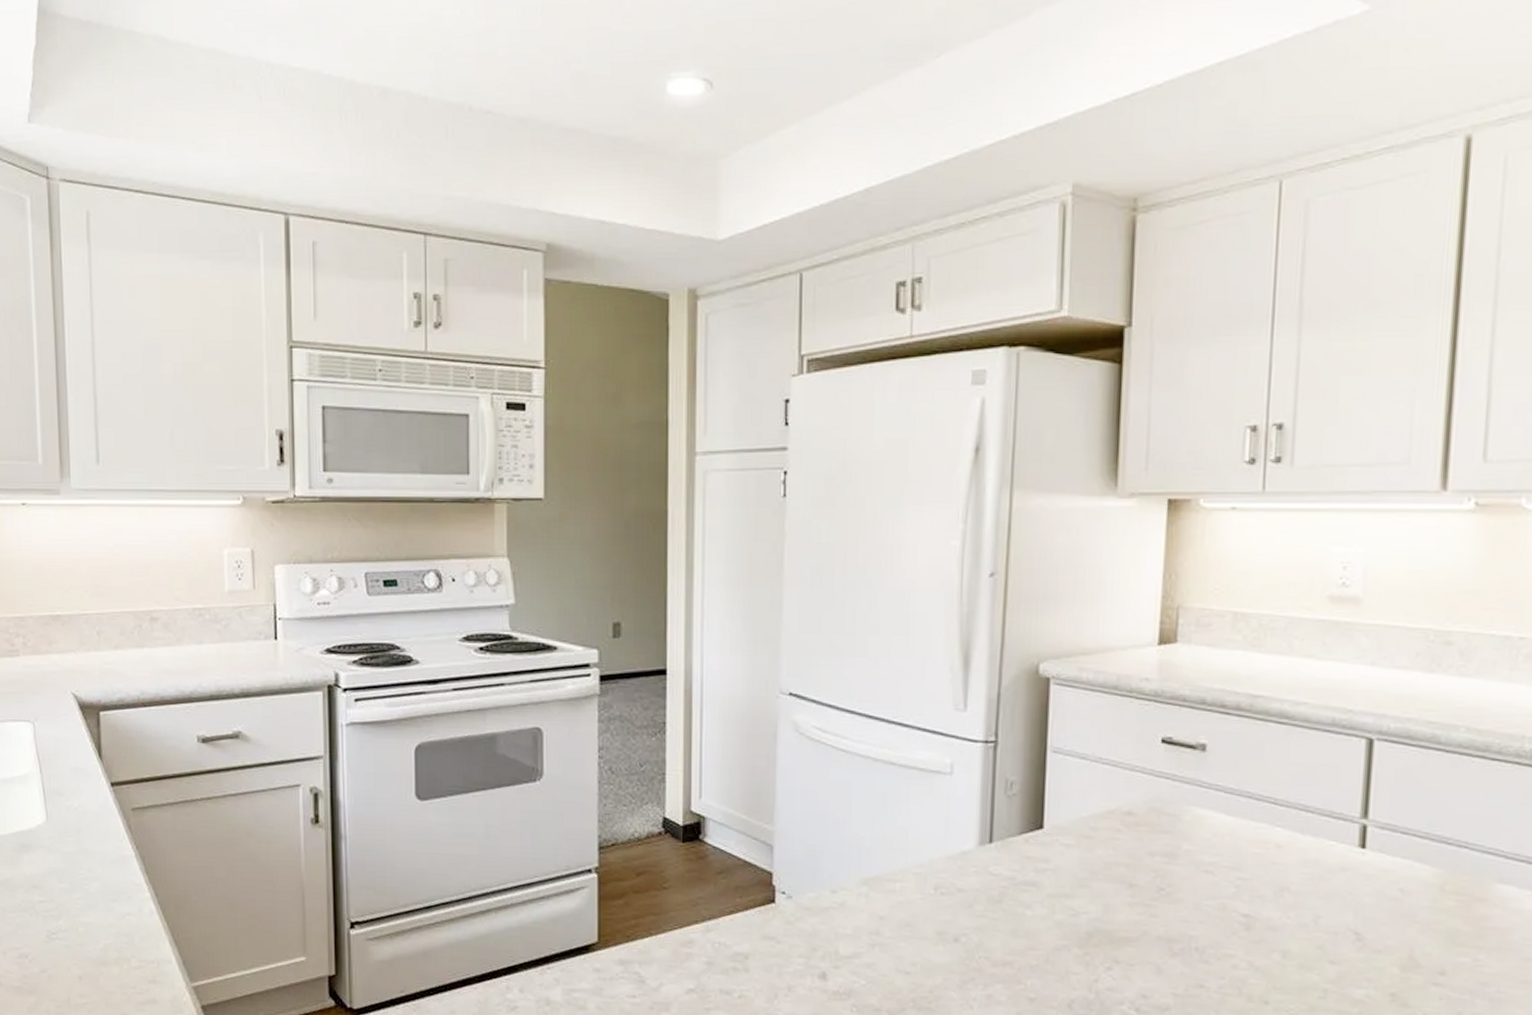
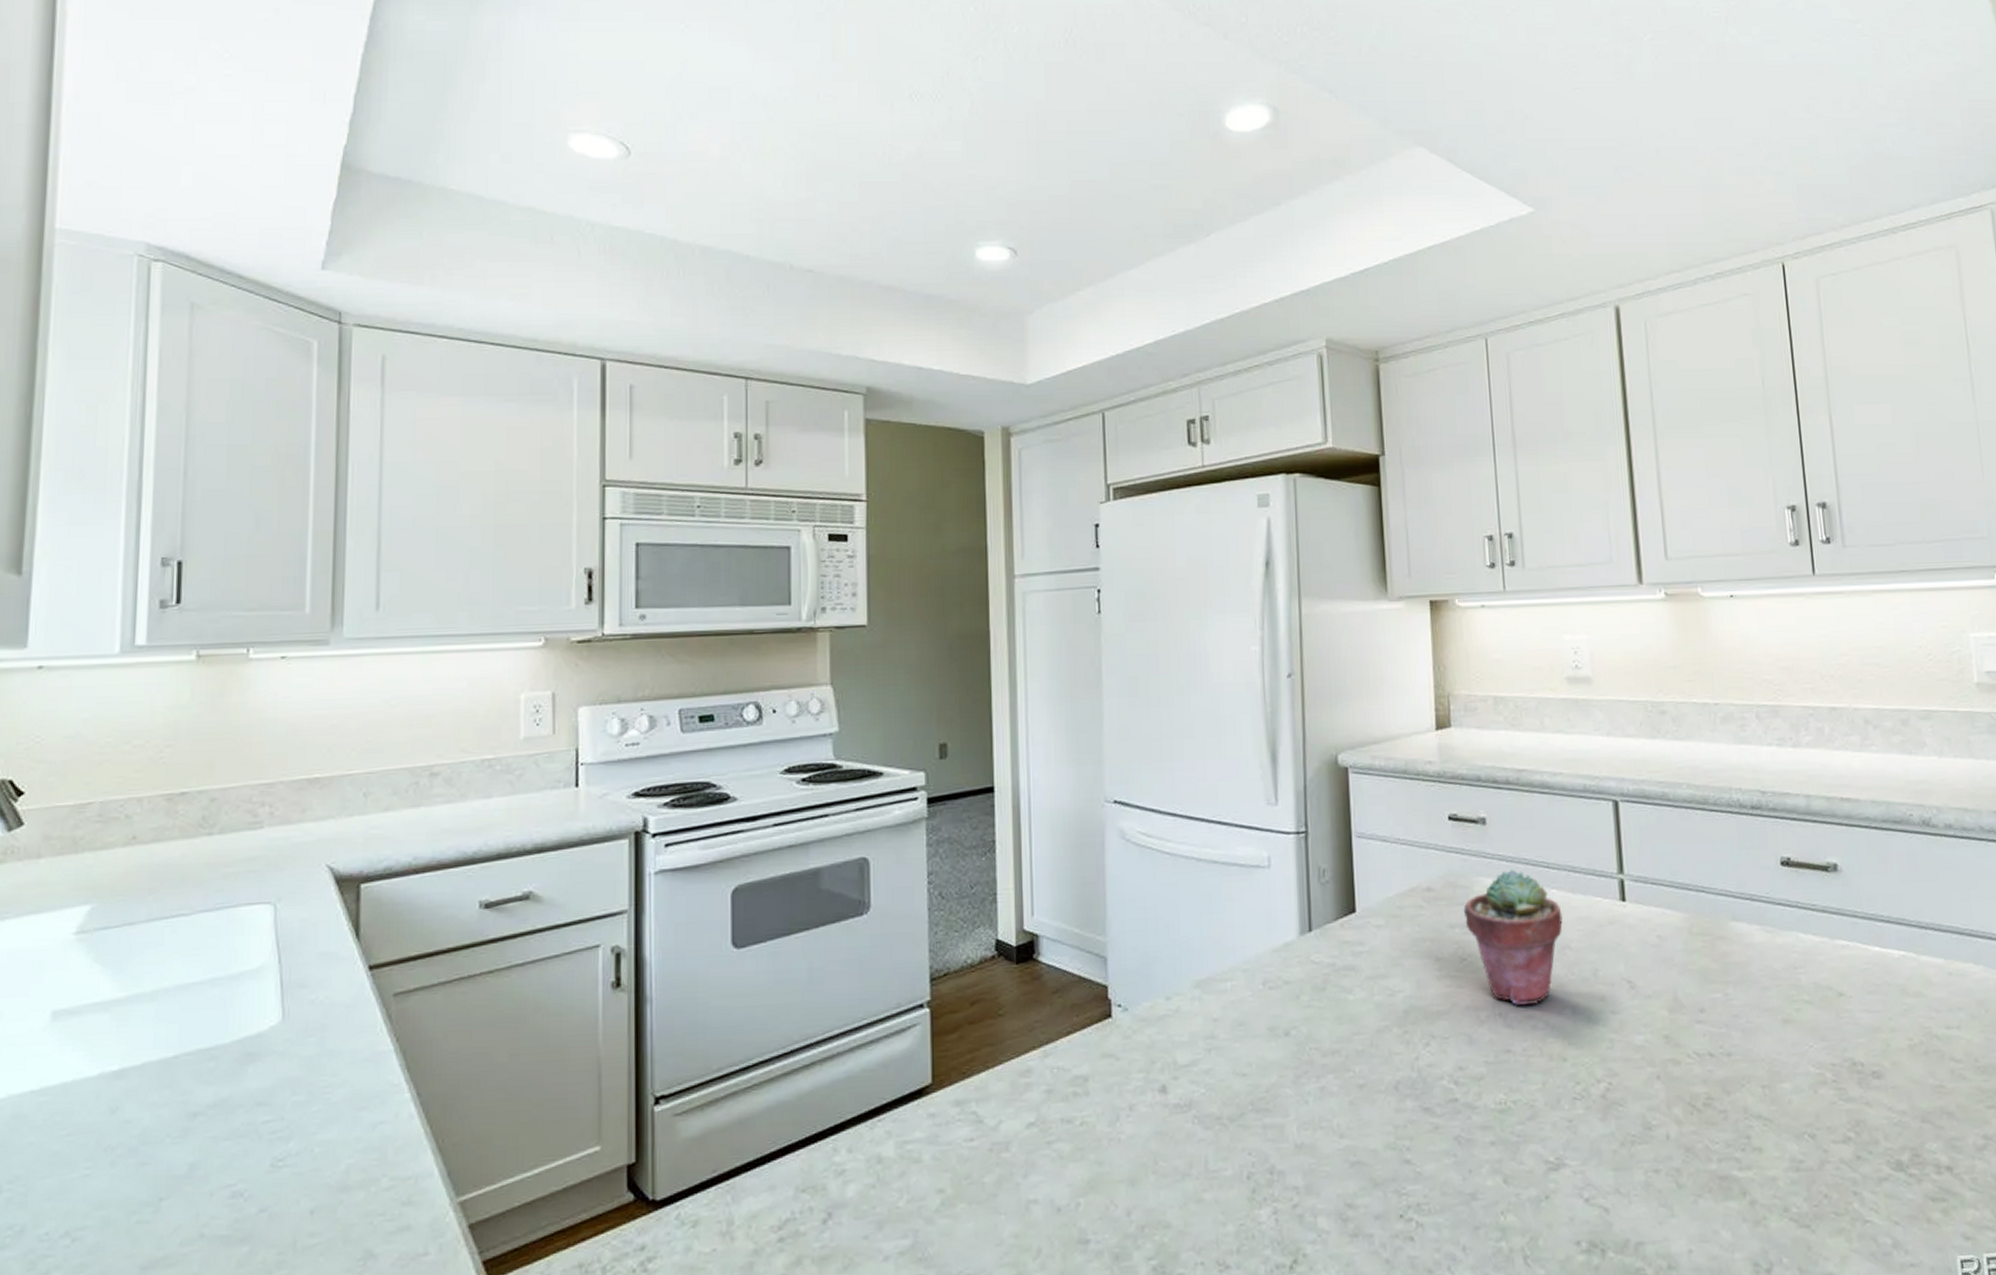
potted succulent: none [1167,801,1285,944] -> present [1463,869,1563,1005]

